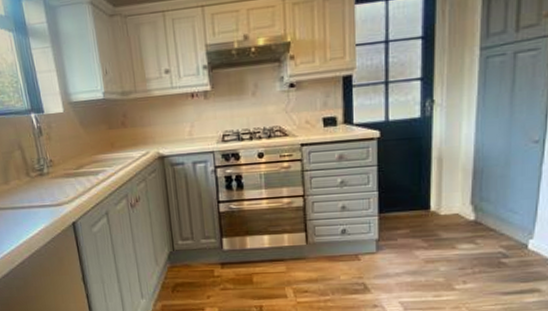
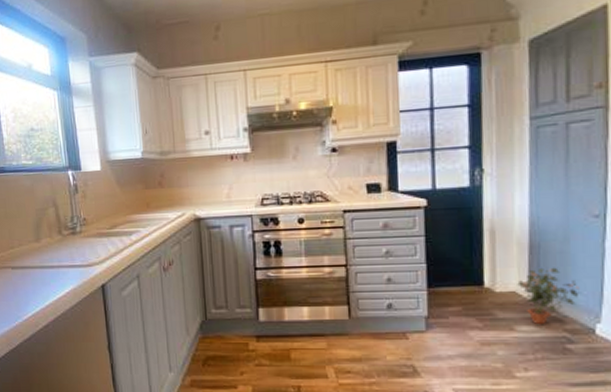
potted plant: none [460,190,516,243] -> present [517,267,579,325]

